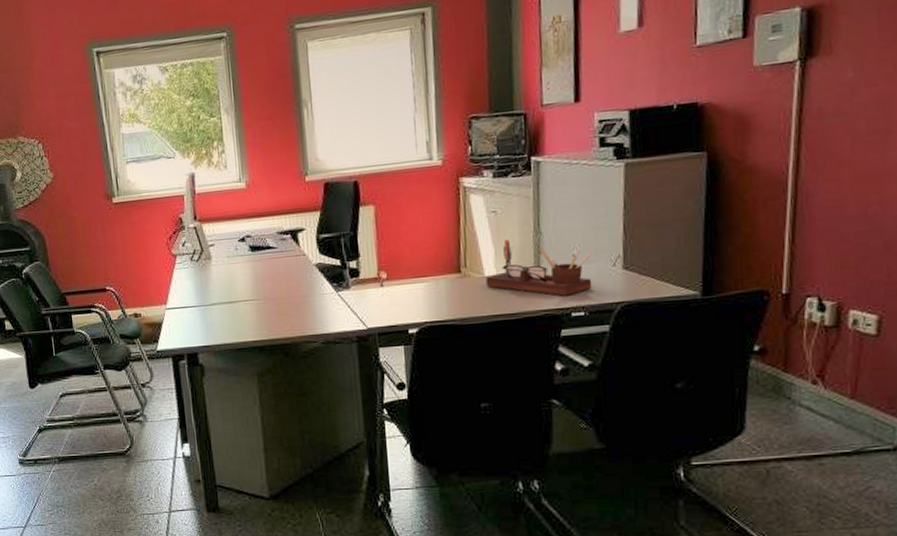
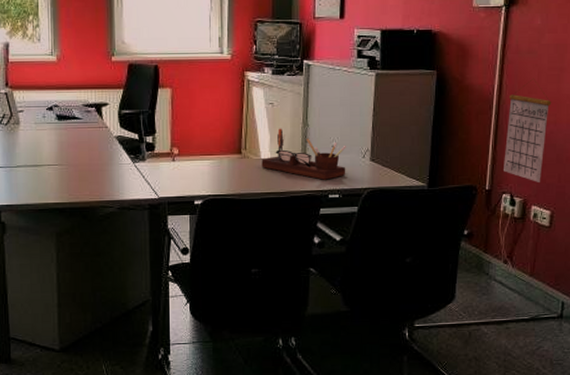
calendar: none [806,147,874,280] -> present [504,78,552,182]

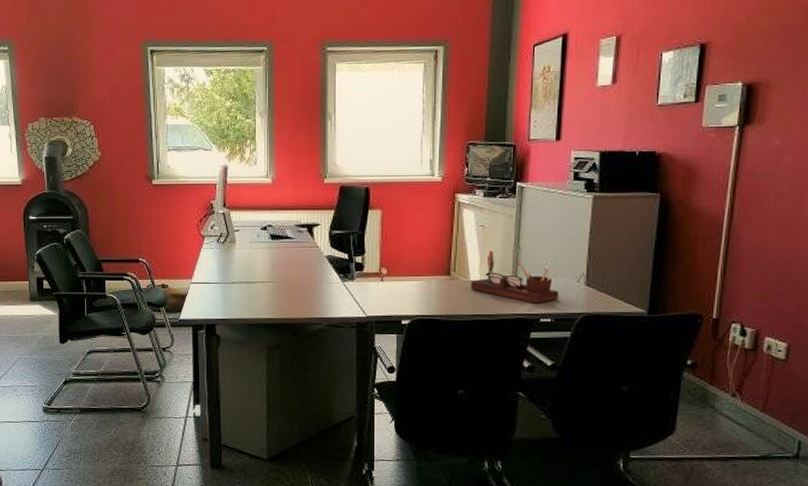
calendar: present [504,78,552,182] -> none [734,201,791,312]

